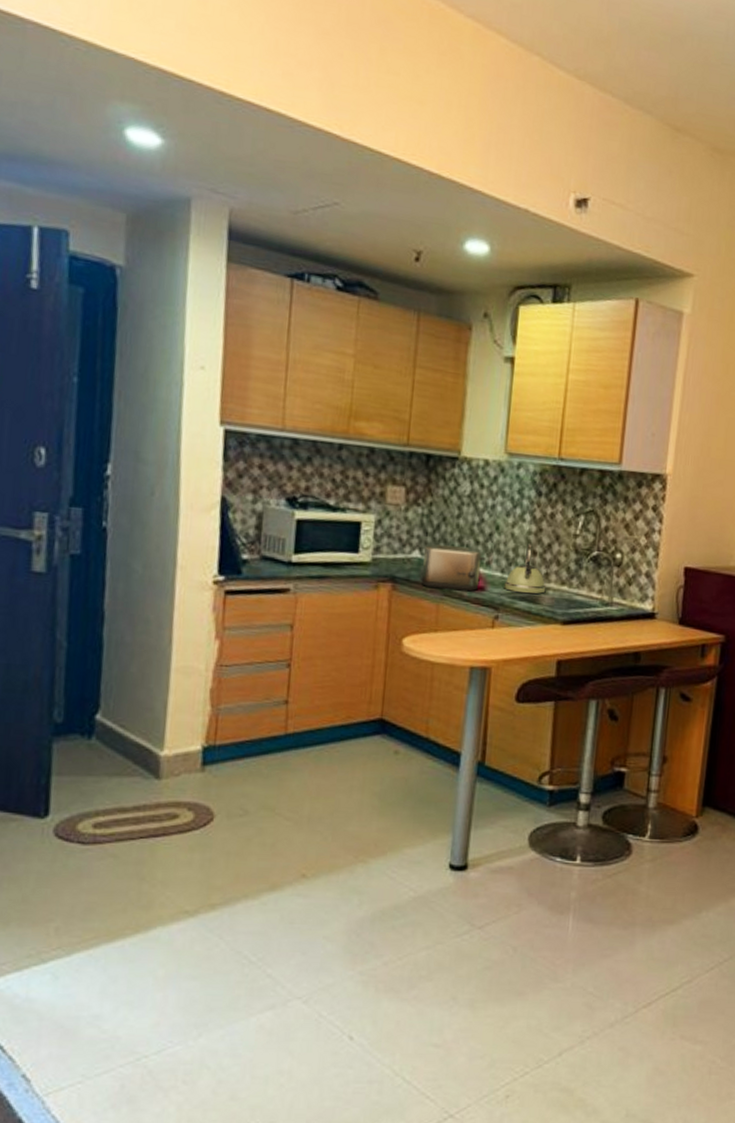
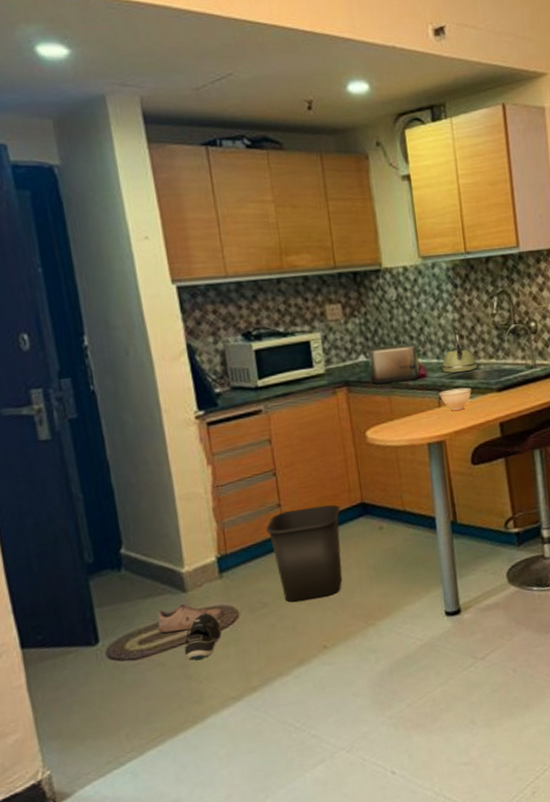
shoe: none [119,791,198,823] -> present [157,604,225,633]
shoe: none [142,807,190,859] -> present [184,612,222,661]
waste bin: none [265,710,355,819] -> present [265,504,342,603]
bowl: none [494,610,533,637] -> present [439,387,472,411]

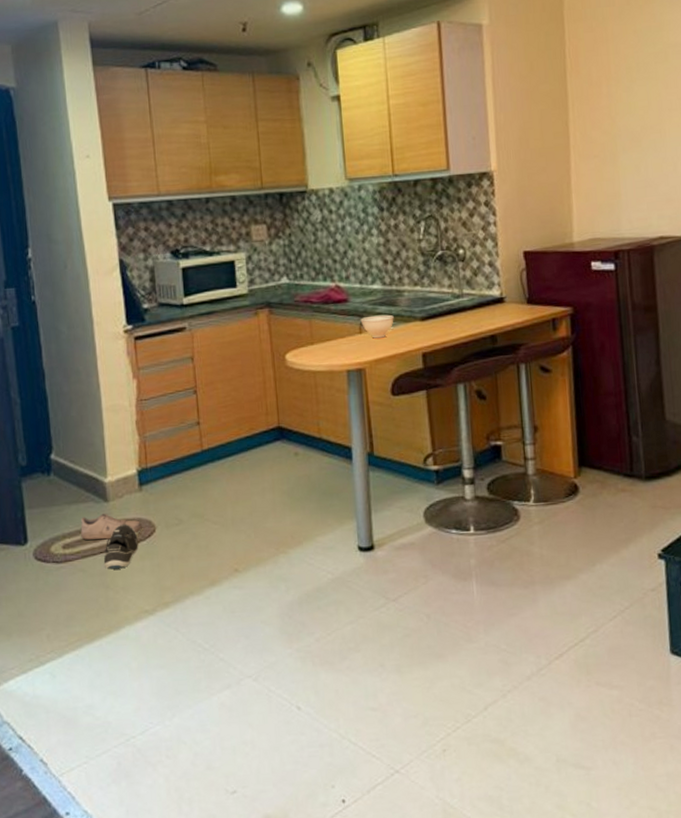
waste bin: present [265,504,342,603] -> none [184,426,257,522]
toaster: present [367,342,422,385] -> none [290,266,345,308]
kettle: present [441,328,478,374] -> none [364,253,402,300]

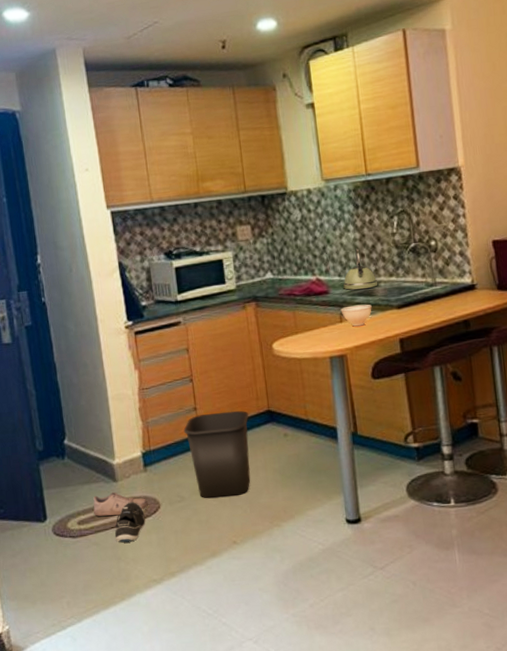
waste bin: none [184,426,257,522] -> present [183,410,251,499]
kettle: none [364,253,402,300] -> present [343,247,378,291]

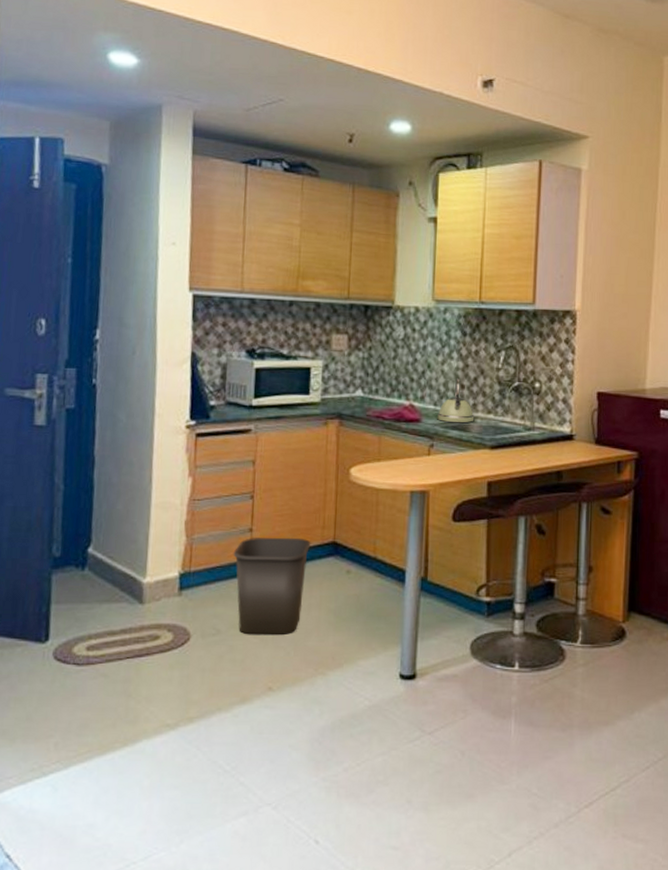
shoe: present [93,492,148,517] -> none [108,615,176,644]
shoe: present [114,501,146,543] -> none [128,629,170,677]
bowl: present [340,304,372,327] -> none [430,438,464,462]

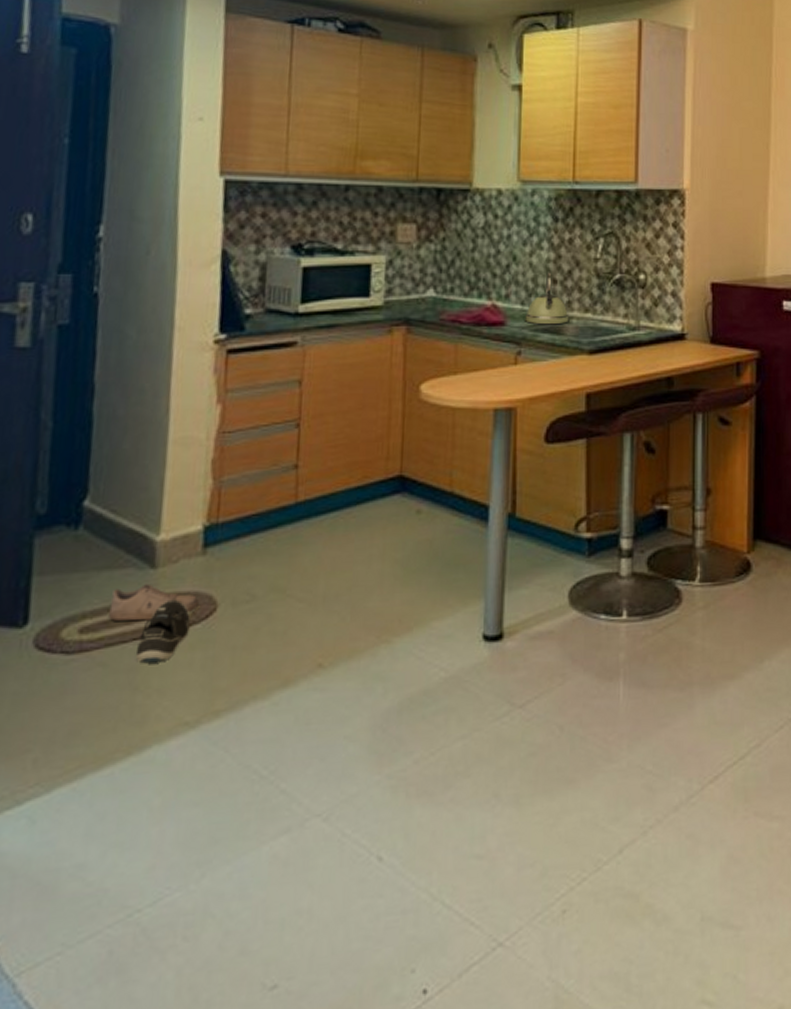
shoe: none [108,615,176,644] -> present [108,583,199,622]
shoe: none [128,629,170,677] -> present [135,599,191,664]
waste bin: present [233,537,311,636] -> none [273,473,372,599]

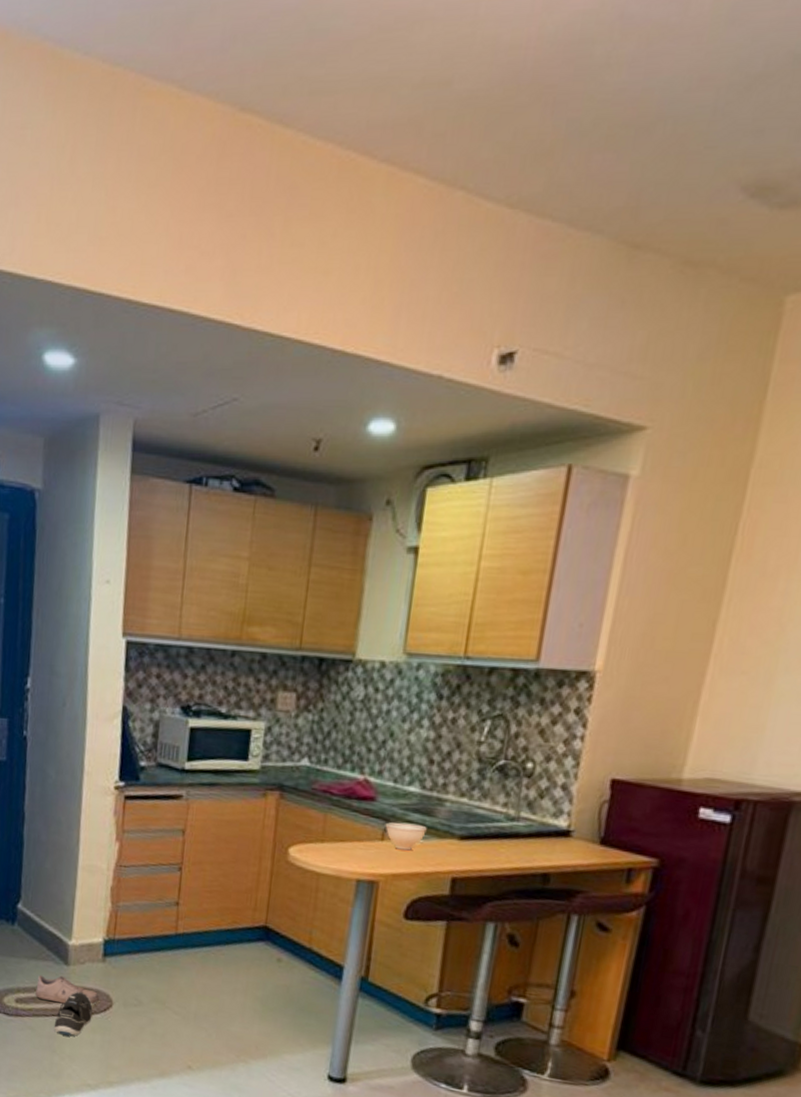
bowl: none [517,344,557,372] -> present [385,822,427,851]
kettle: present [525,270,569,325] -> none [396,750,443,807]

